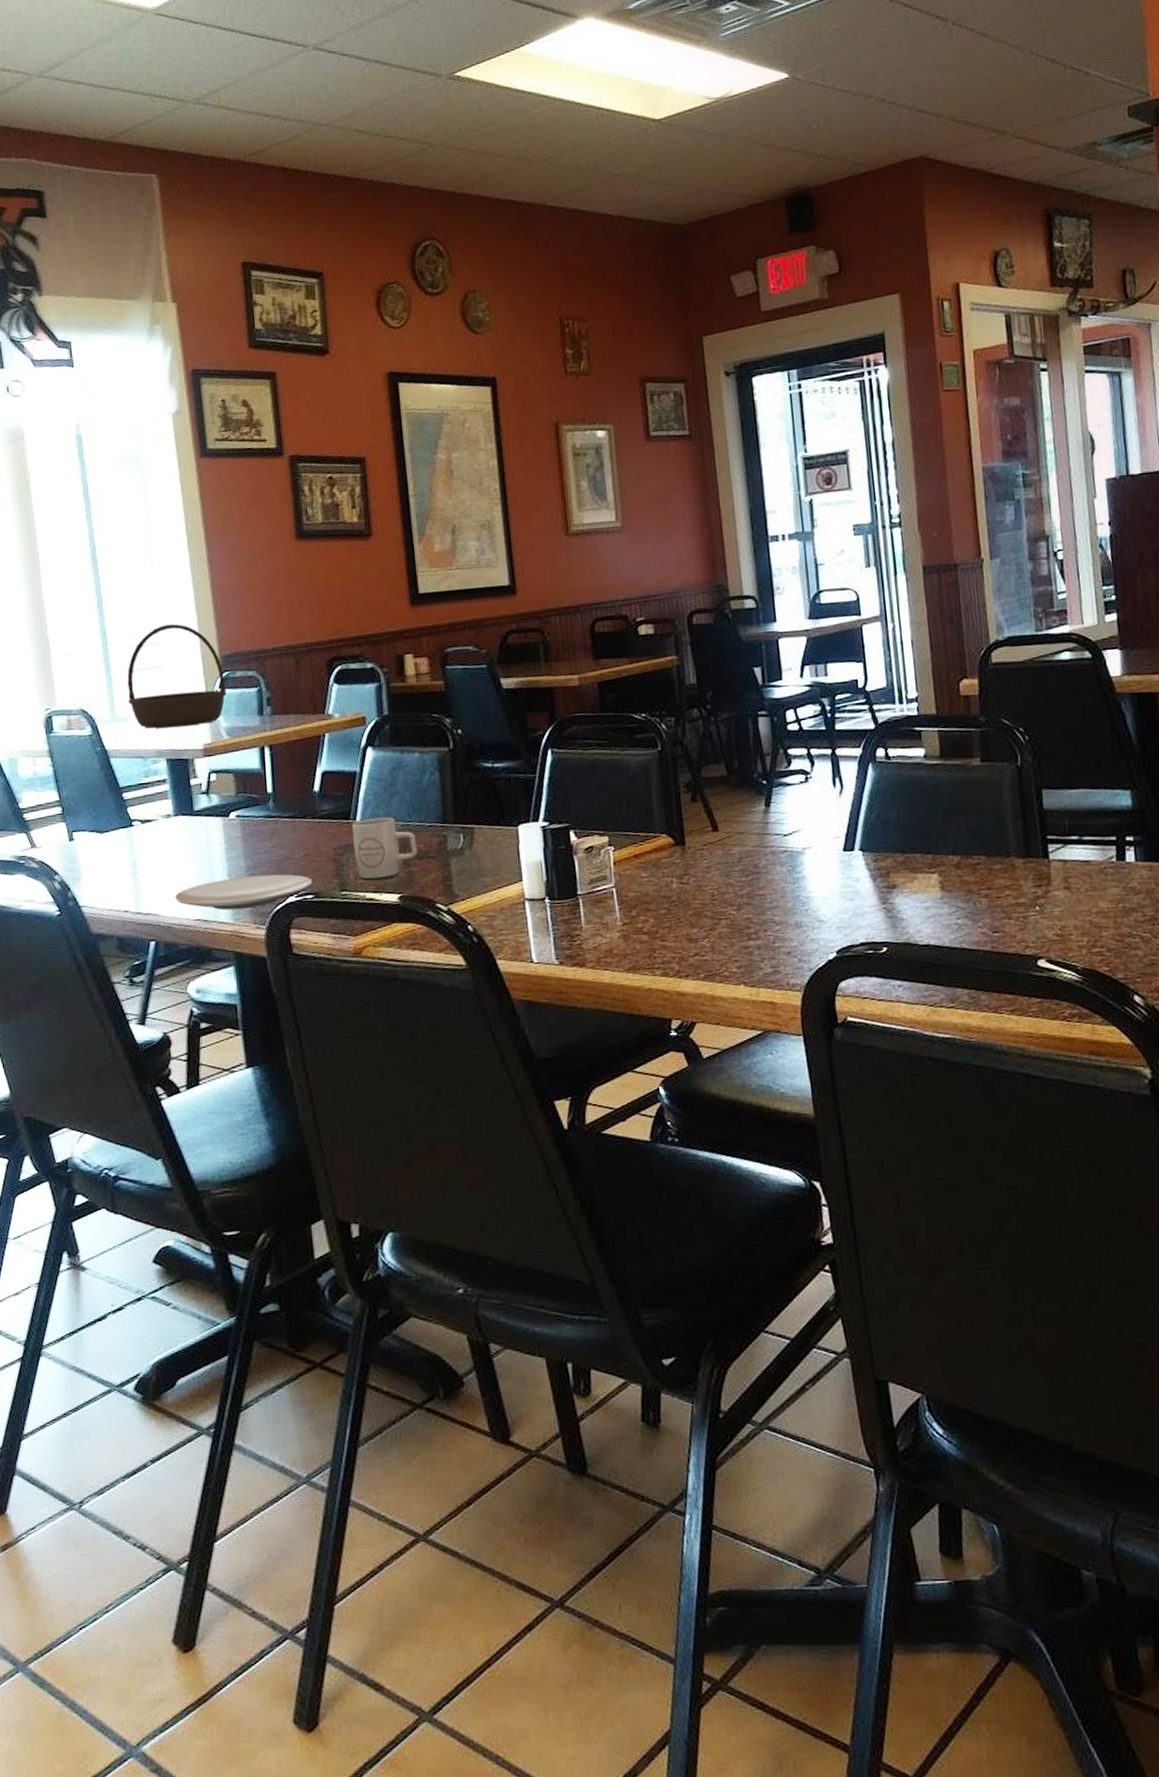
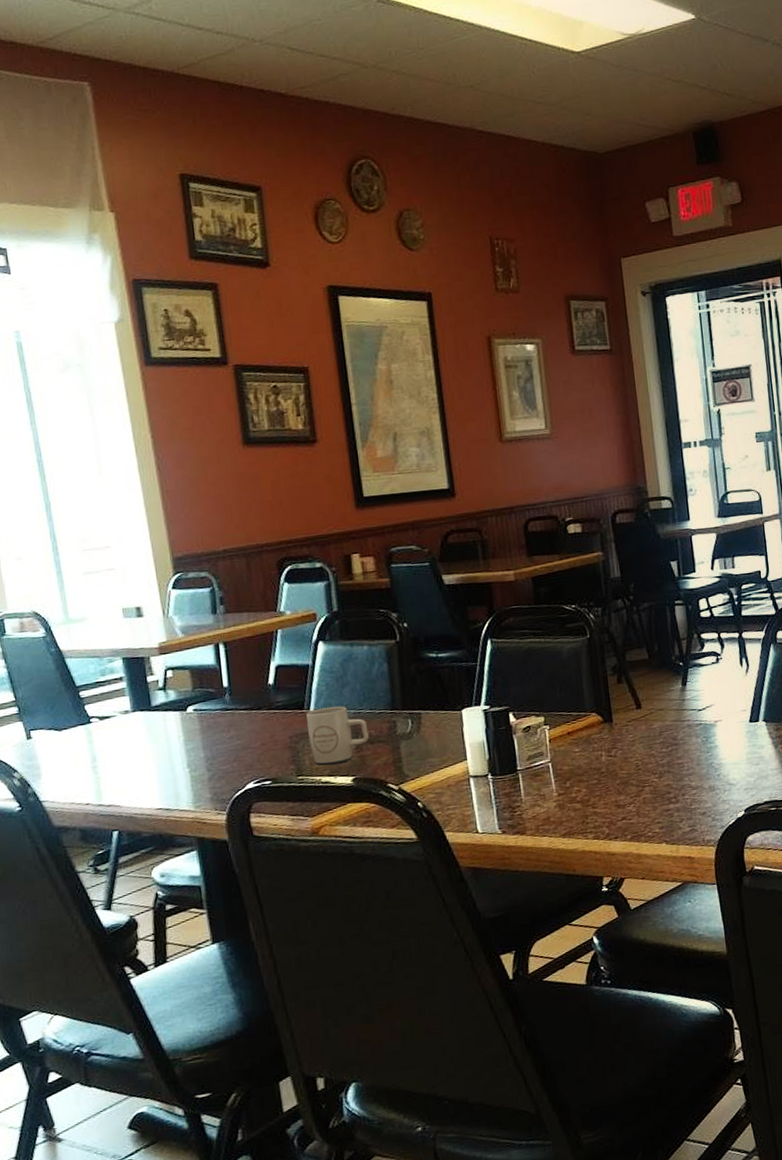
basket: present [127,624,227,729] -> none [79,528,180,629]
plate: present [175,874,313,910] -> none [136,762,270,799]

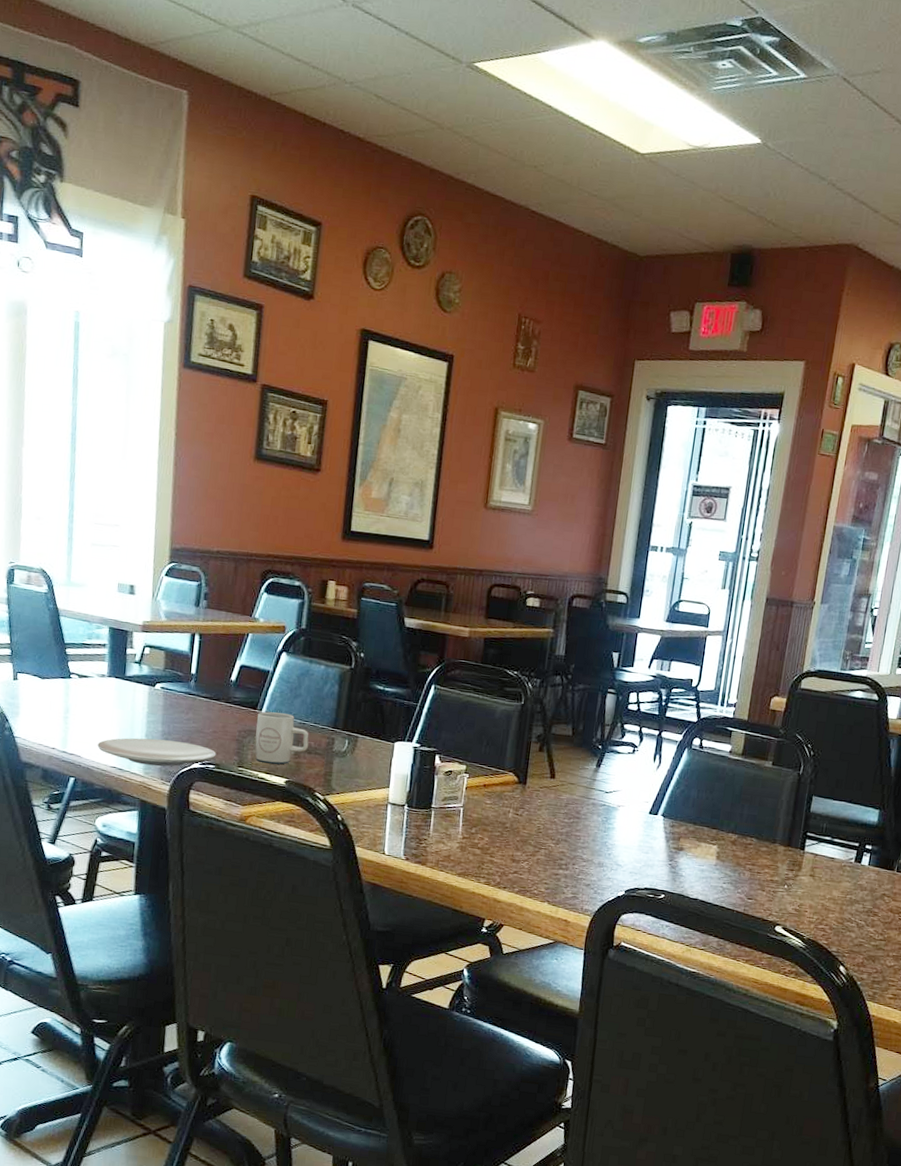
plate: none [136,762,270,799] -> present [97,738,216,767]

